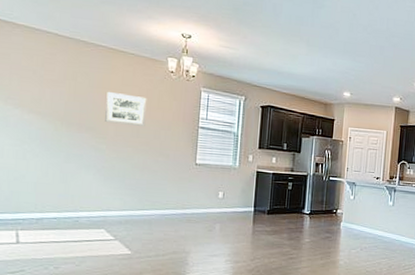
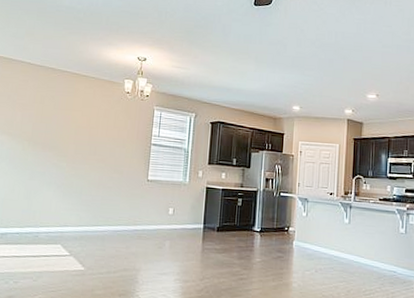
wall art: present [105,91,147,126] -> none [66,112,105,144]

